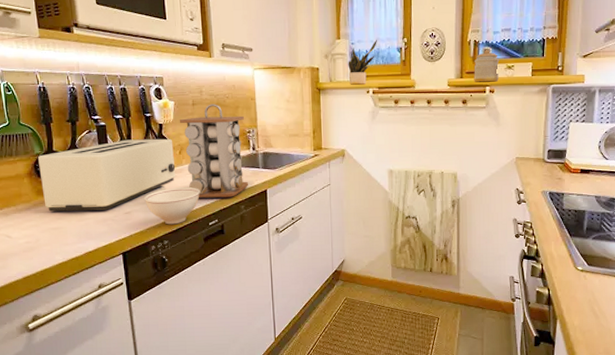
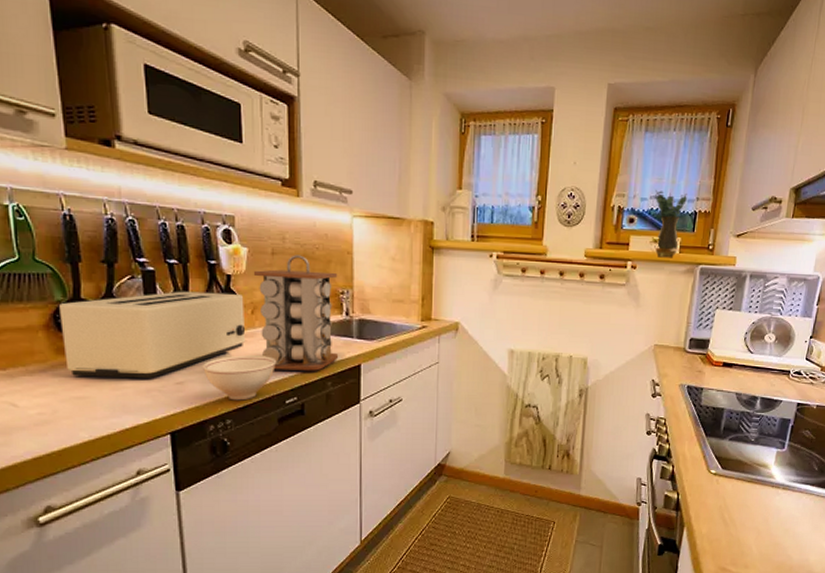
potted plant: present [348,39,377,86] -> none [469,194,506,248]
jar: present [474,50,500,83] -> none [614,218,645,257]
vase: none [506,24,535,82] -> present [654,190,687,259]

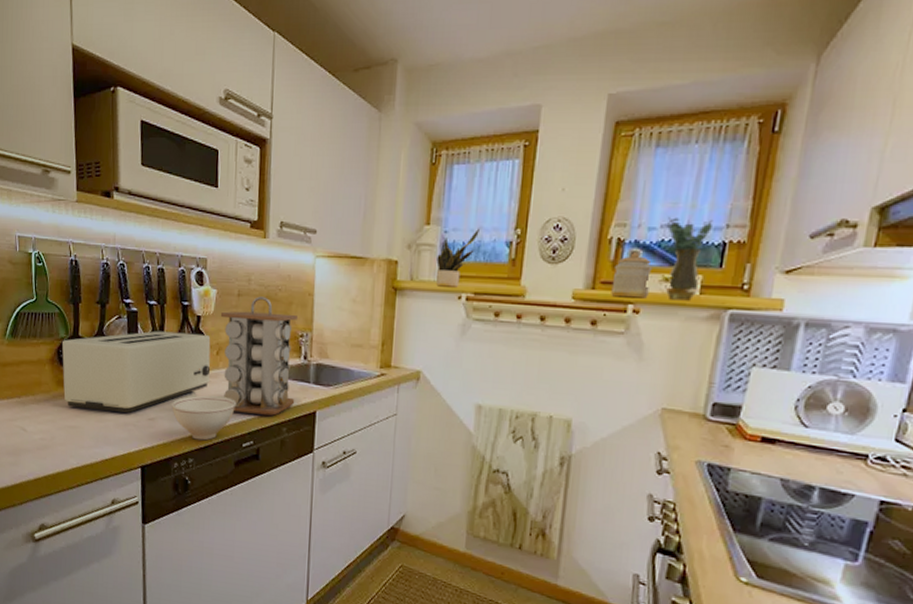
potted plant: none [469,194,506,248] -> present [436,228,479,289]
jar: none [614,218,645,257] -> present [611,252,653,300]

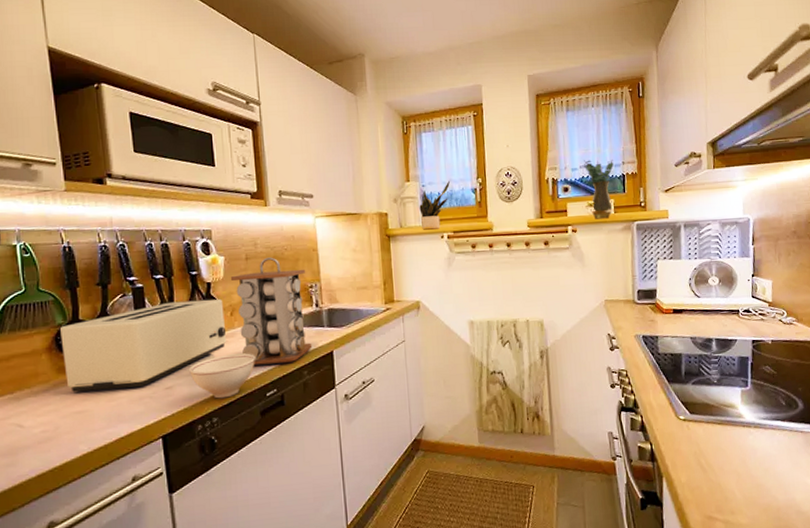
jar: present [611,252,653,300] -> none [553,188,581,223]

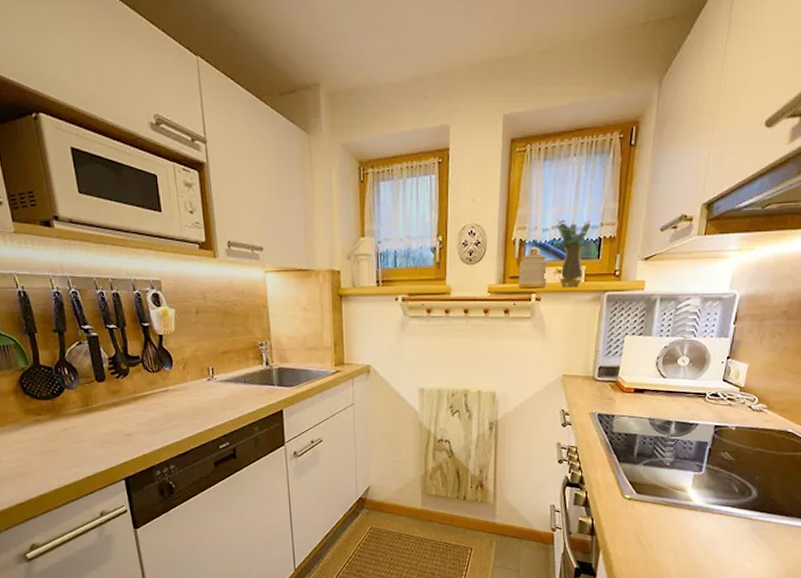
toaster: present [60,299,227,392] -> none [23,351,181,433]
bowl: present [188,353,256,399] -> none [145,406,209,448]
spice rack: present [230,257,313,366] -> none [181,312,263,420]
potted plant: present [419,180,450,231] -> none [374,237,407,292]
jar: none [553,188,581,223] -> present [518,250,548,290]

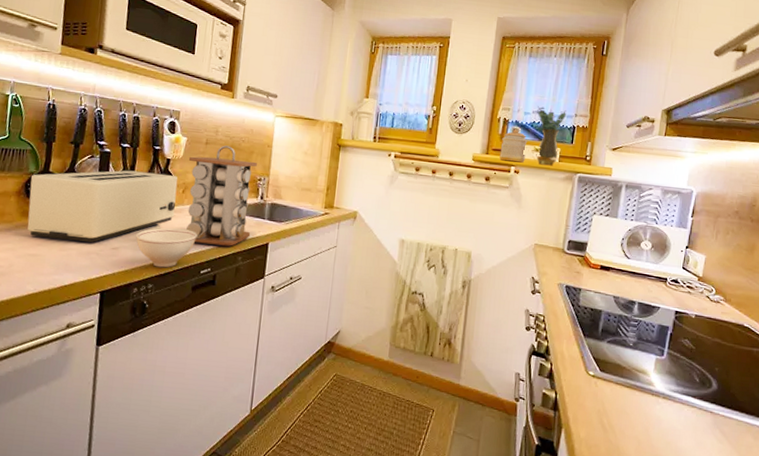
toaster: none [23,351,181,433] -> present [27,170,179,243]
bowl: none [145,406,209,448] -> present [135,228,198,268]
spice rack: none [181,312,263,420] -> present [186,145,258,246]

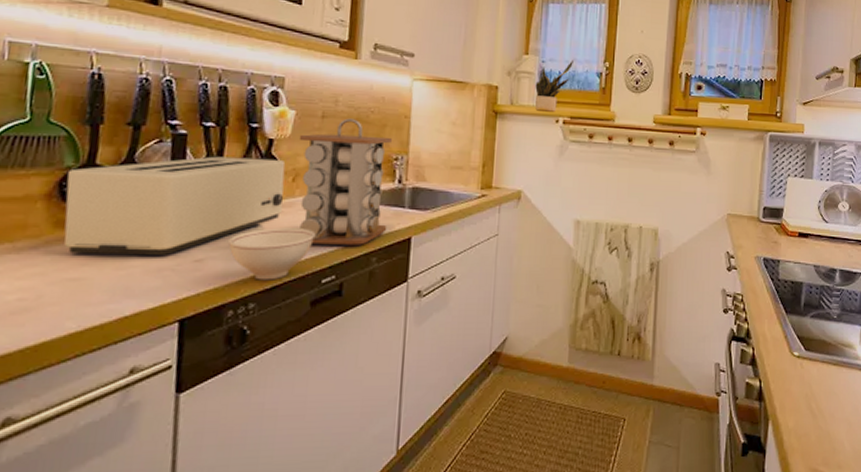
potted plant: none [372,103,406,148] -> present [535,59,573,113]
jar: present [499,129,528,163] -> none [683,85,713,124]
vase: present [536,106,566,167] -> none [722,59,753,126]

